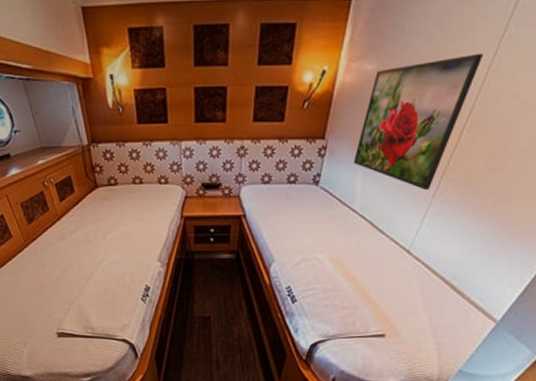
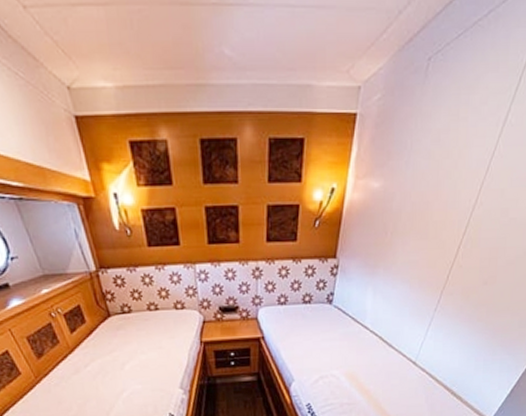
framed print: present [354,53,484,191] -> none [364,171,477,305]

